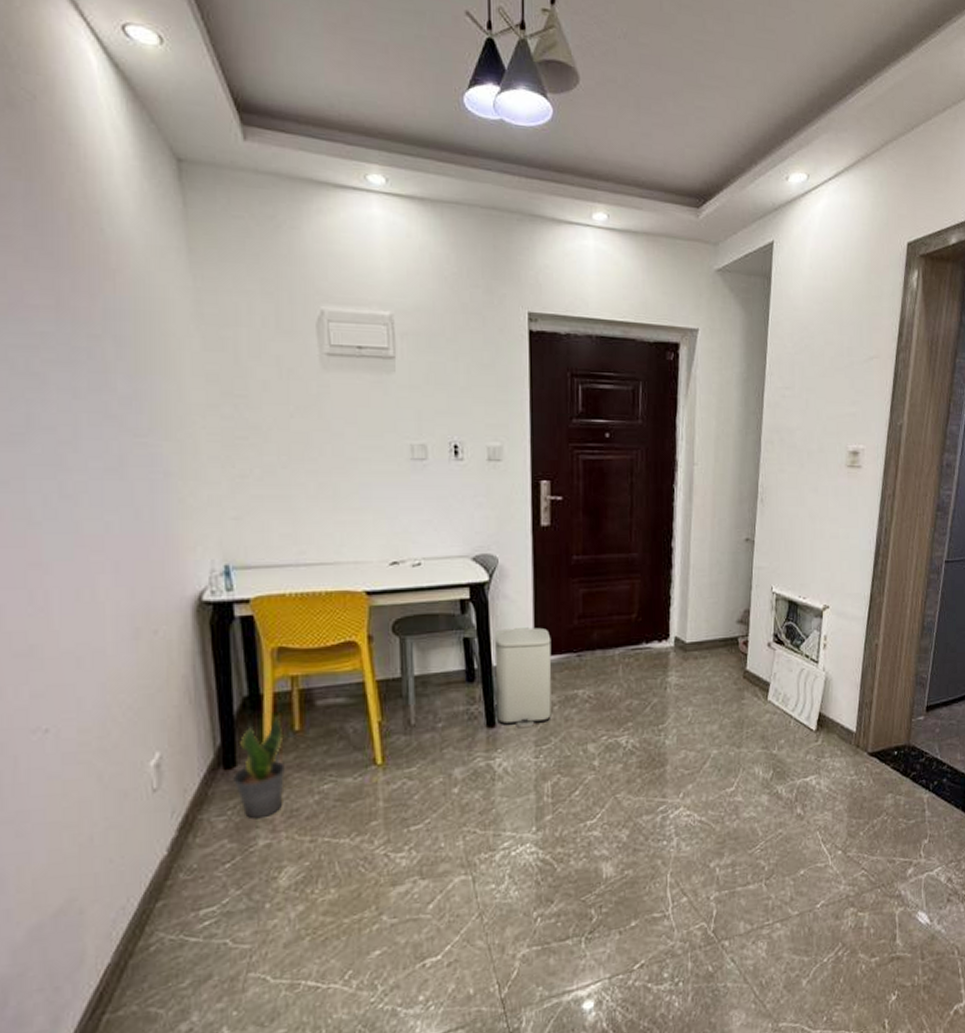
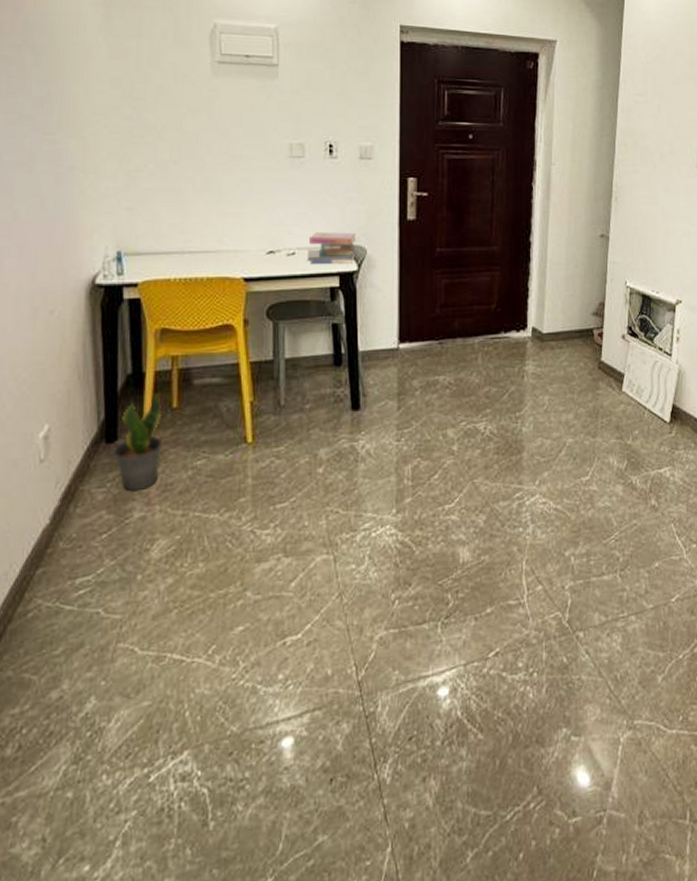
books: none [433,540,486,576] -> present [306,232,356,265]
pedal bin: present [495,627,552,727] -> none [362,315,415,411]

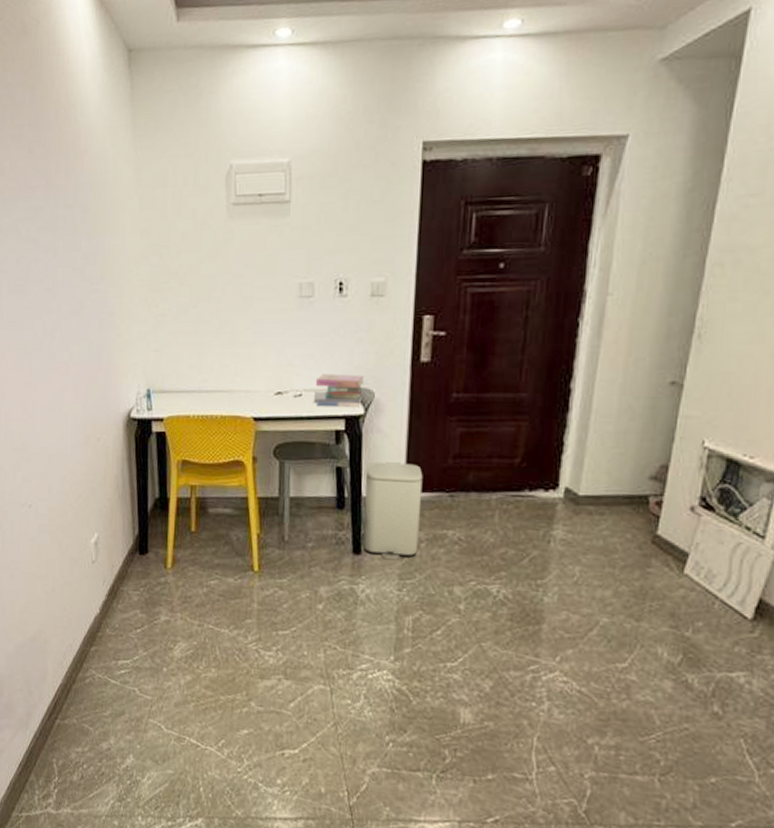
potted plant: present [114,395,163,492] -> none [146,518,184,599]
pedal bin: none [362,315,415,411] -> present [363,461,423,560]

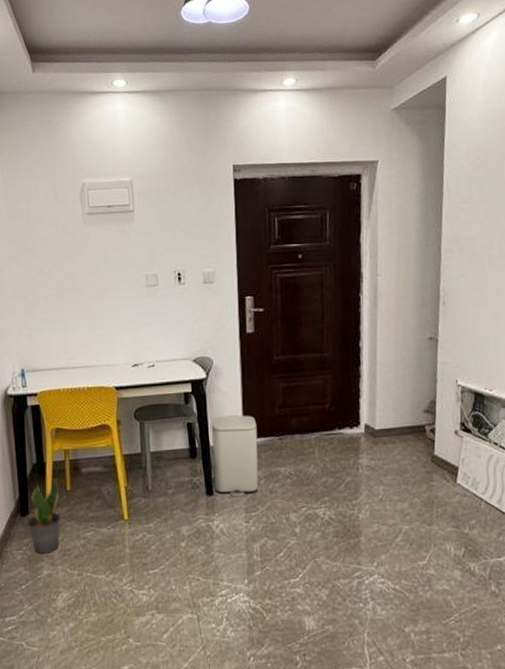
potted plant: none [146,518,184,599] -> present [27,480,61,554]
books: present [313,374,364,408] -> none [163,346,204,374]

